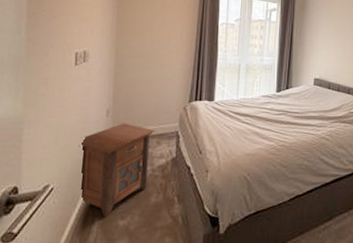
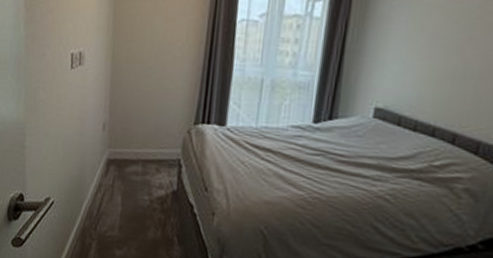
nightstand: present [78,123,154,218] -> none [76,141,153,244]

